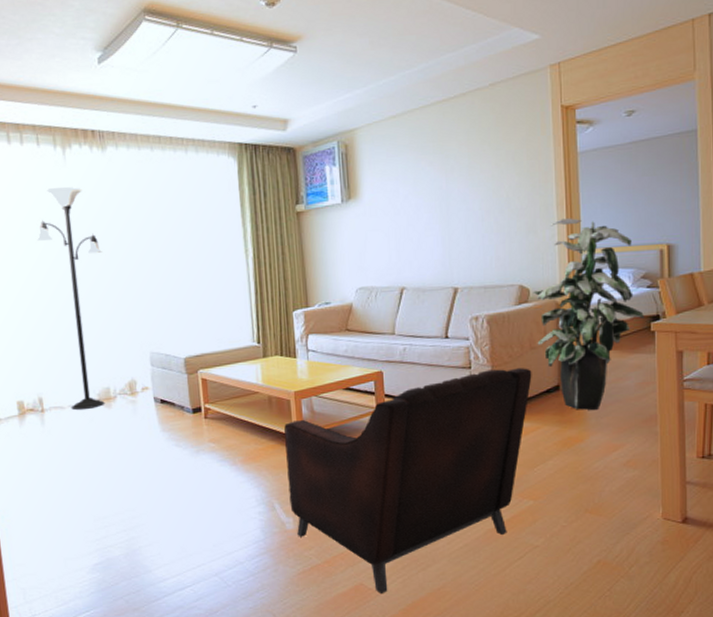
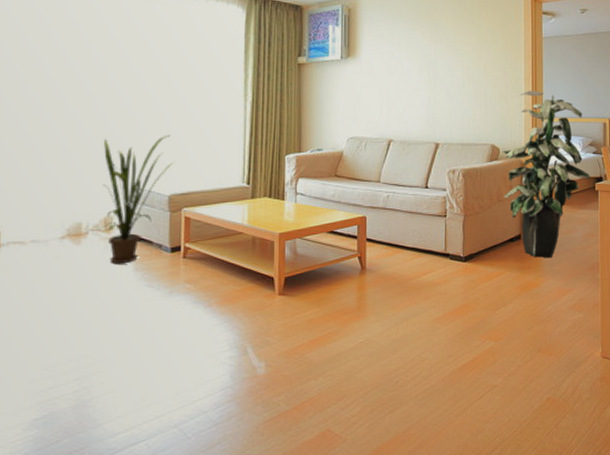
floor lamp: present [37,186,105,411] -> none [22,15,94,247]
house plant: none [119,297,184,426] -> present [103,134,173,264]
armchair: present [283,368,532,593] -> none [263,218,498,439]

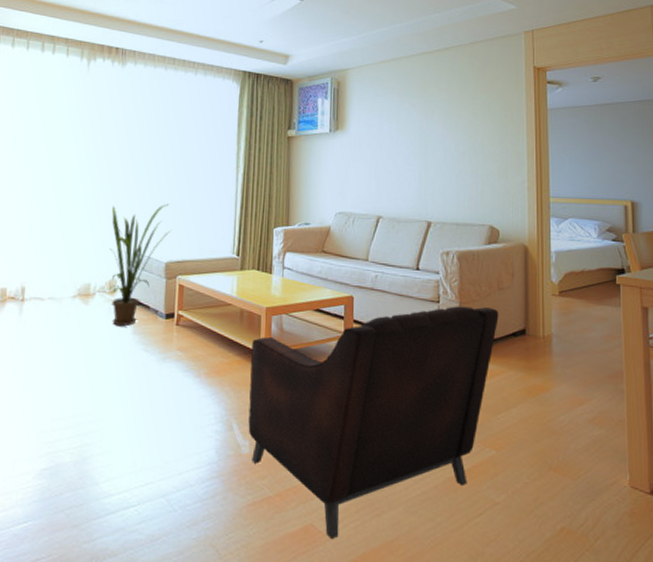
armchair: none [263,218,498,439] -> present [248,306,499,539]
indoor plant: present [502,90,591,259] -> none [502,167,611,360]

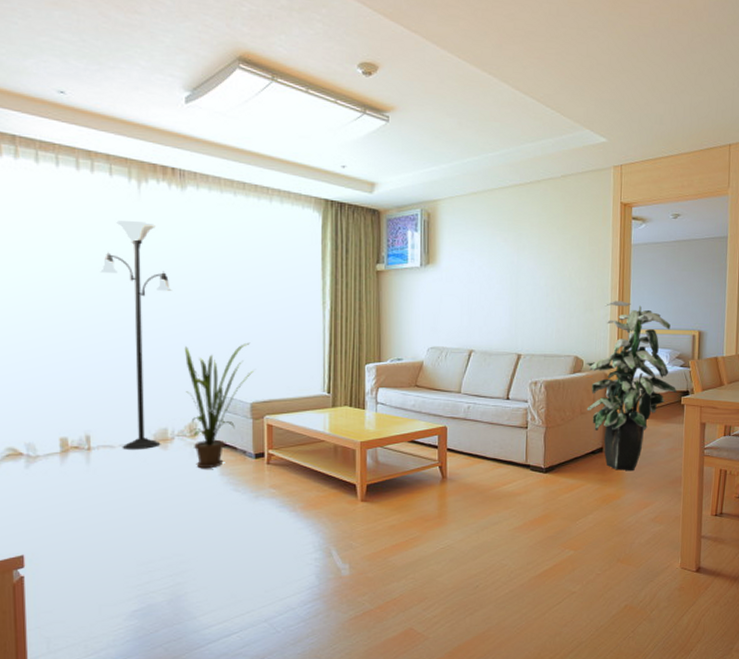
floor lamp: none [50,92,107,304] -> present [100,219,172,450]
armchair: present [248,306,499,539] -> none [346,430,580,638]
indoor plant: none [502,167,611,360] -> present [586,301,677,471]

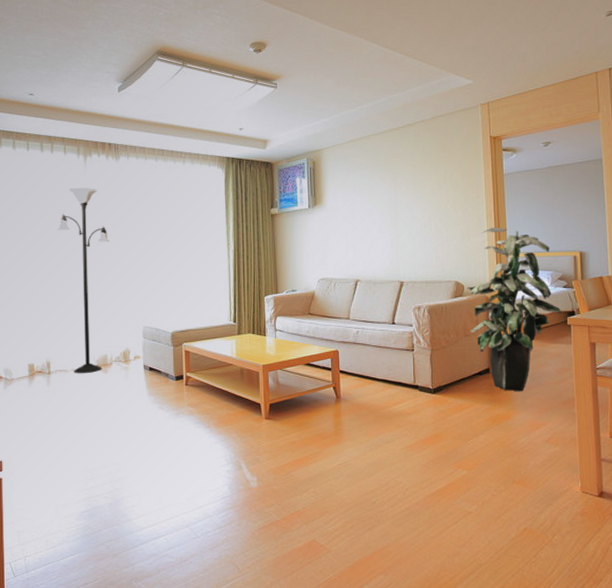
house plant: present [185,342,254,469] -> none [120,281,173,390]

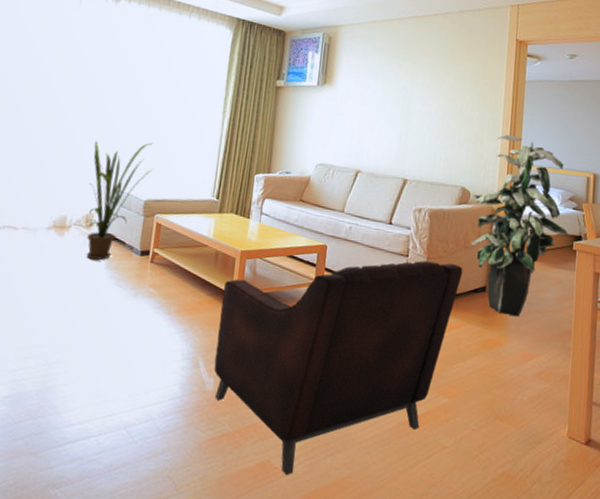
floor lamp: present [57,187,110,374] -> none [24,24,93,235]
house plant: none [120,281,173,390] -> present [86,141,153,261]
armchair: none [252,352,466,550] -> present [214,260,463,475]

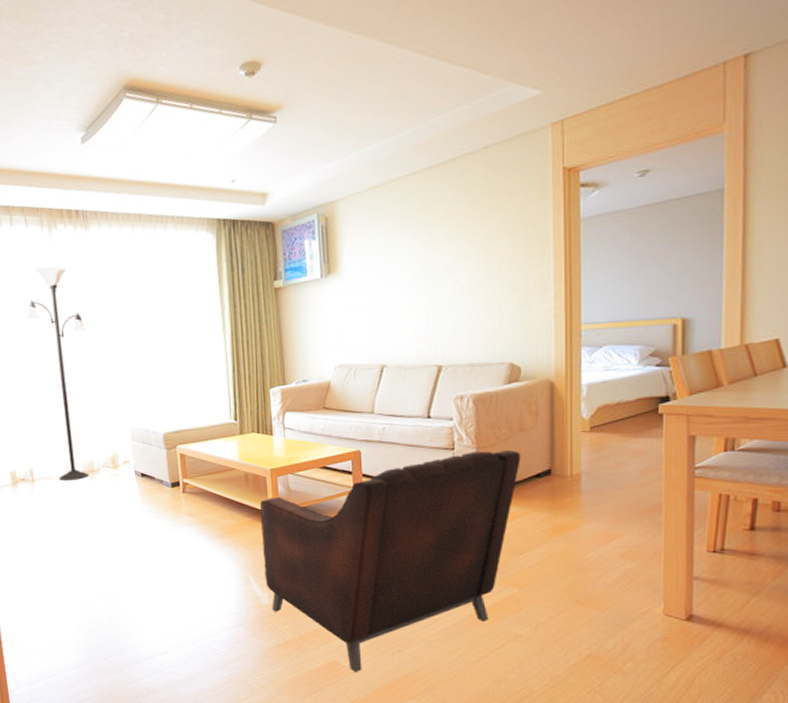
floor lamp: none [24,24,93,235] -> present [26,266,90,482]
house plant: present [86,141,153,261] -> none [102,374,163,498]
indoor plant: present [471,134,569,317] -> none [524,290,652,498]

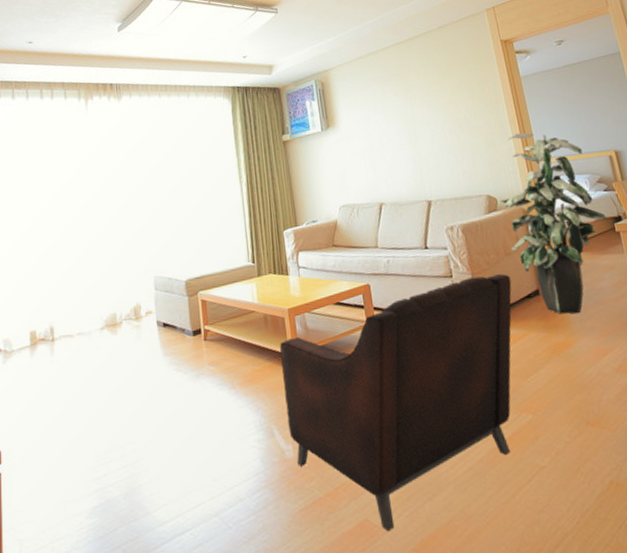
floor lamp: present [26,266,90,482] -> none [59,131,115,338]
indoor plant: none [524,290,652,498] -> present [500,132,608,314]

